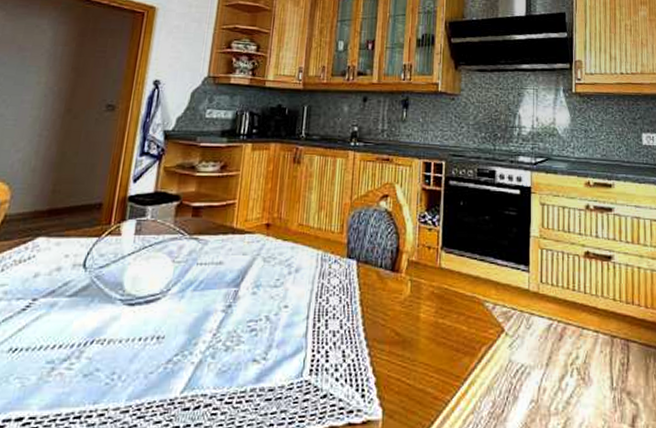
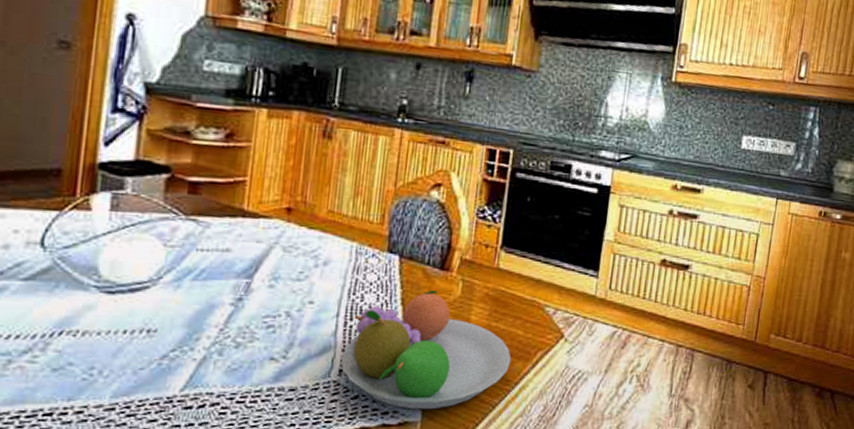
fruit bowl: none [311,290,459,408] -> present [340,290,512,410]

